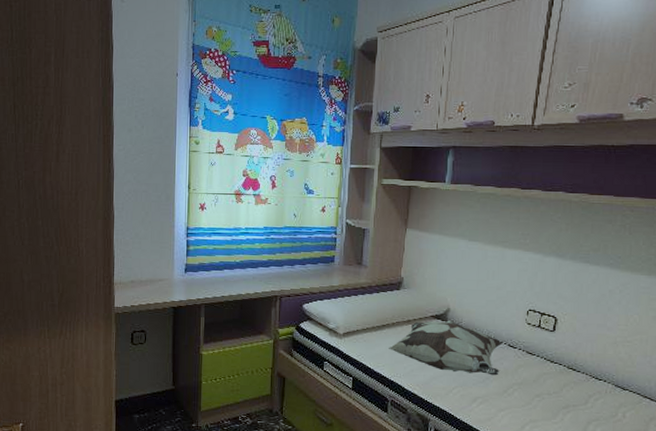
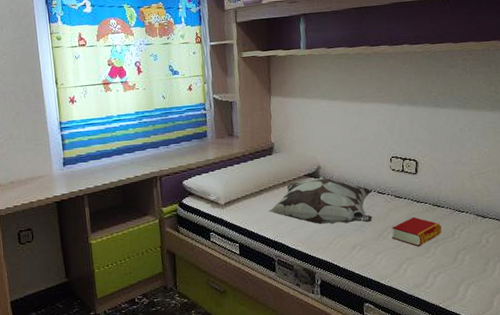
book: none [517,377,575,410] -> present [391,216,442,247]

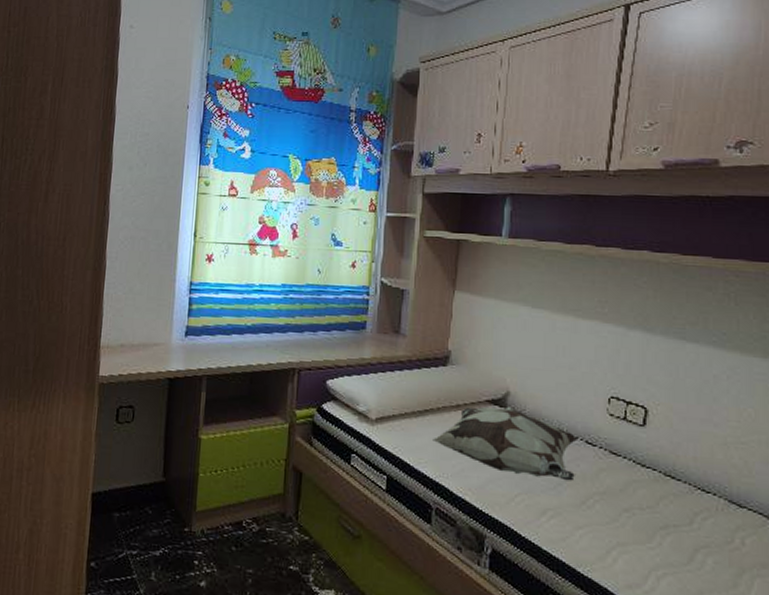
book: present [391,216,442,247] -> none [599,485,675,530]

